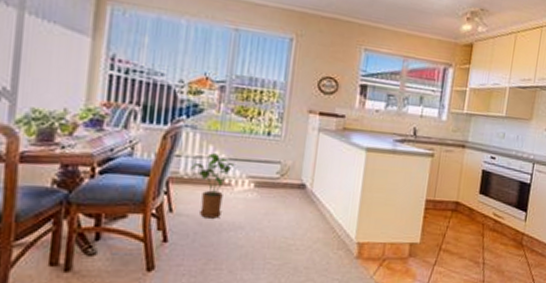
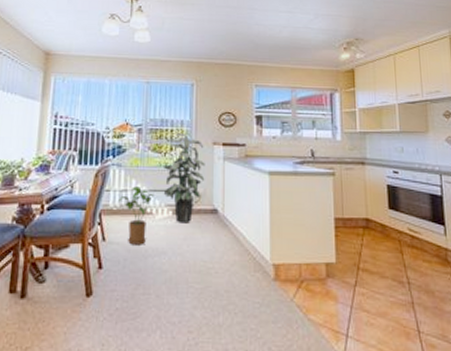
indoor plant: none [245,95,298,198] -> present [163,133,205,224]

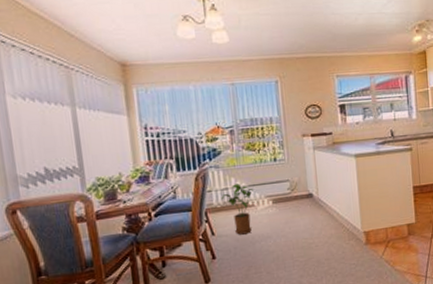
indoor plant: present [163,133,205,224] -> none [258,129,298,210]

